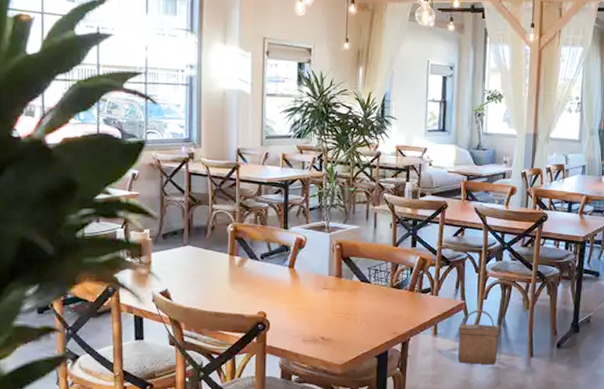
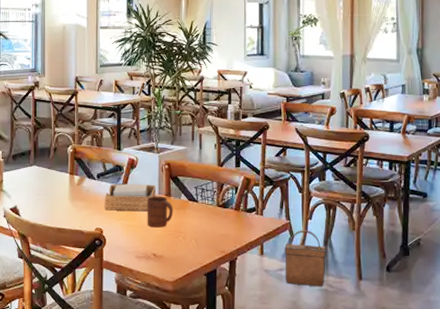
napkin holder: none [268,264,326,294] -> present [104,183,156,212]
cup: none [315,277,344,310] -> present [147,196,174,228]

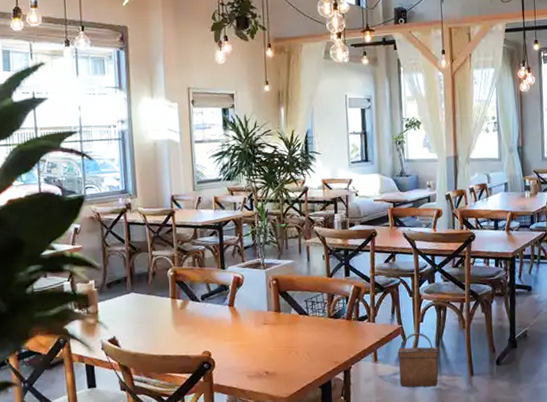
napkin holder: present [104,183,156,212] -> none [210,301,265,333]
cup: present [147,196,174,228] -> none [255,312,284,345]

